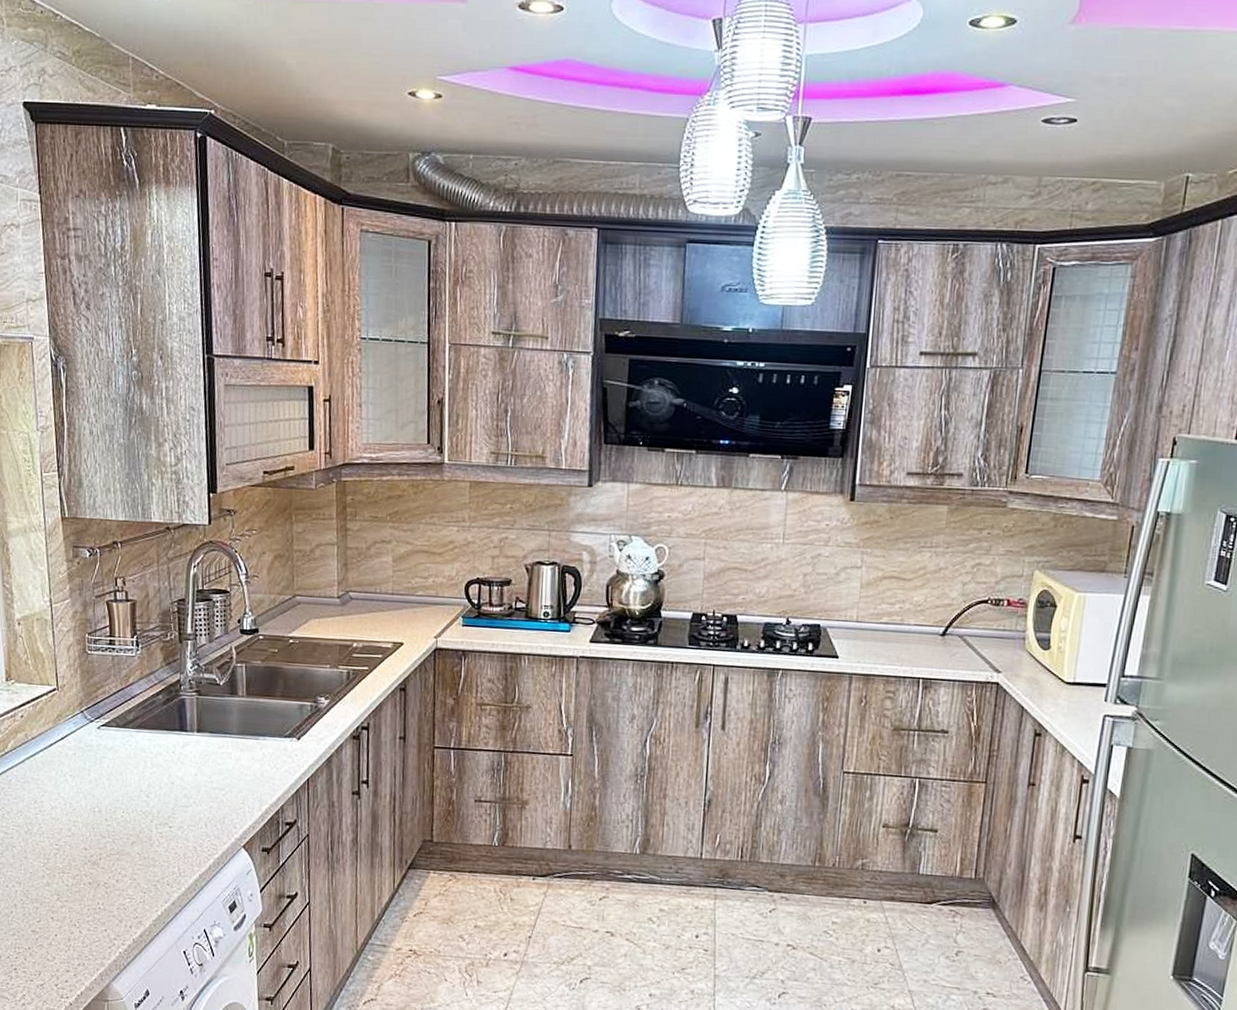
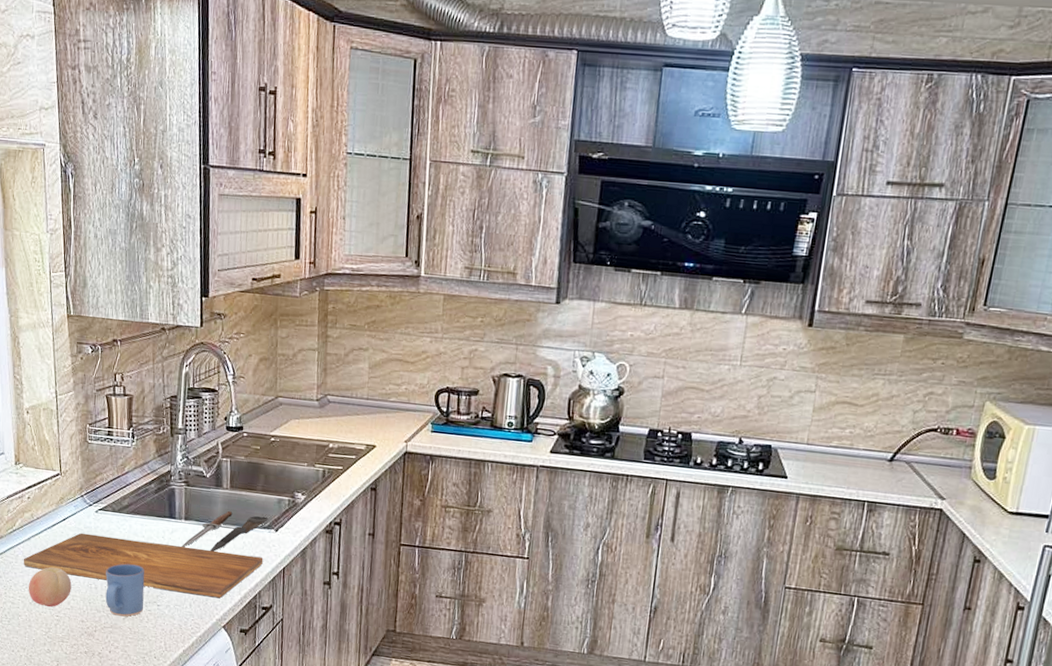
cutting board: none [17,751,285,815] -> present [23,532,263,598]
fruit: none [23,791,72,836] -> present [28,567,72,608]
mug: none [110,783,155,842] -> present [105,563,145,617]
knife: none [194,719,289,765] -> present [182,510,268,552]

